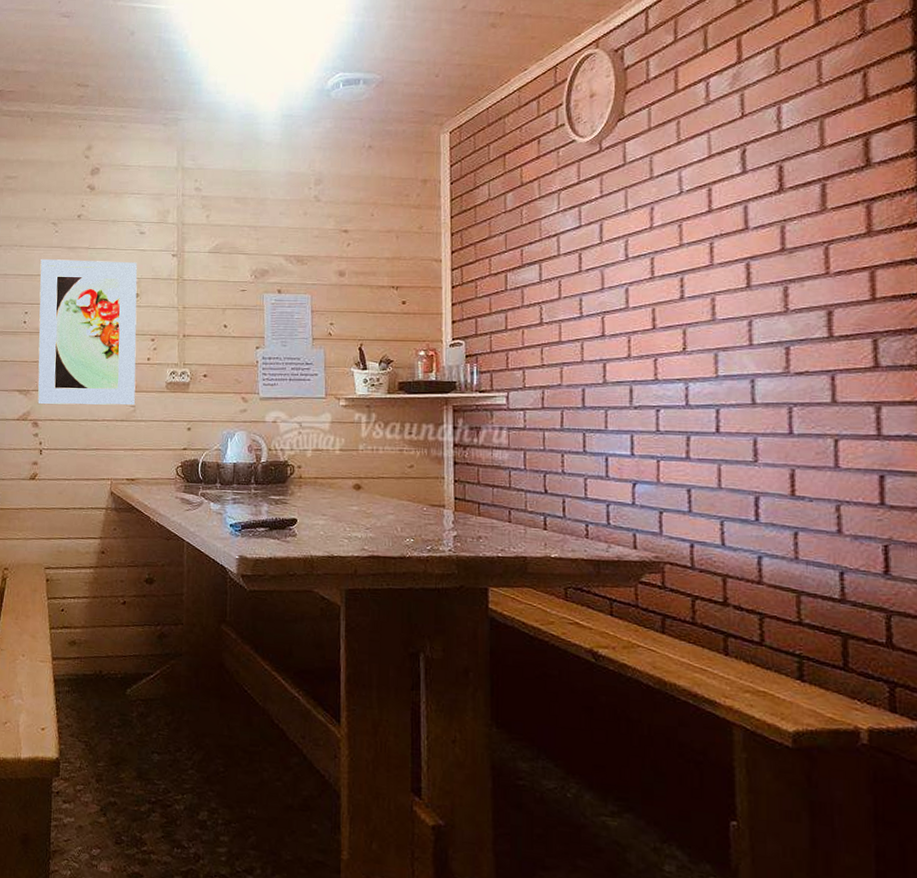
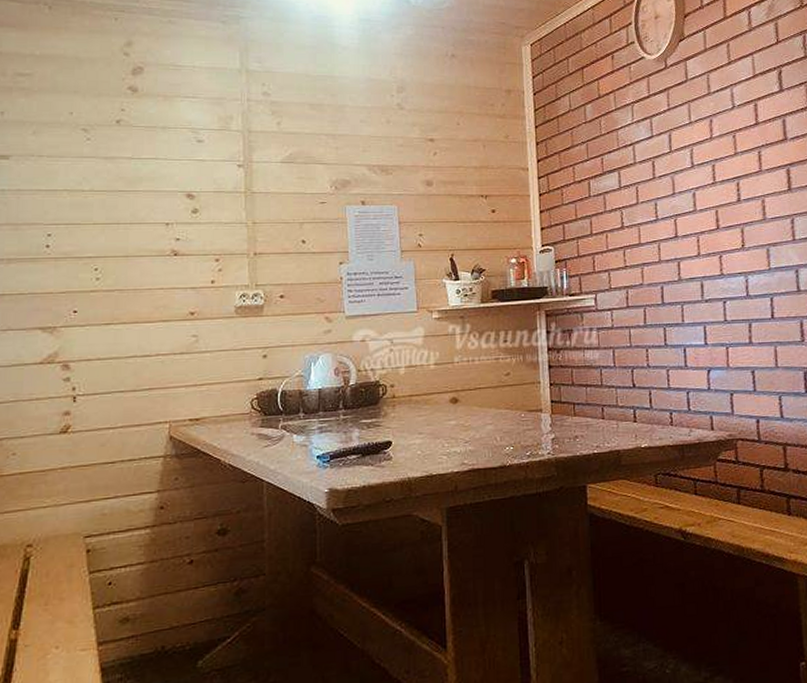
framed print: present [37,259,137,406] -> none [67,171,198,343]

